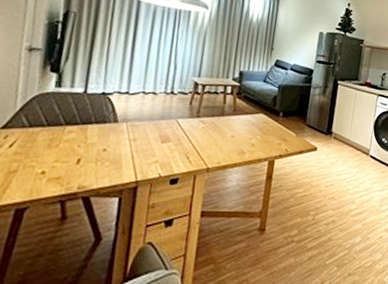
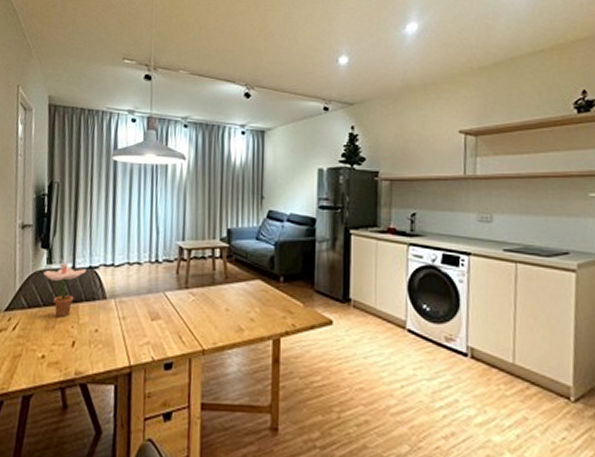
flower: none [50,80,99,137] -> present [43,254,86,317]

